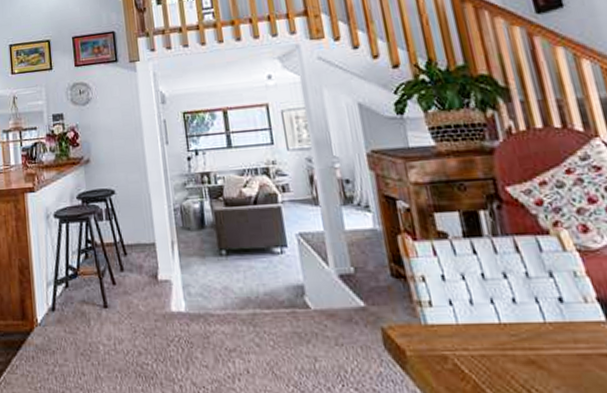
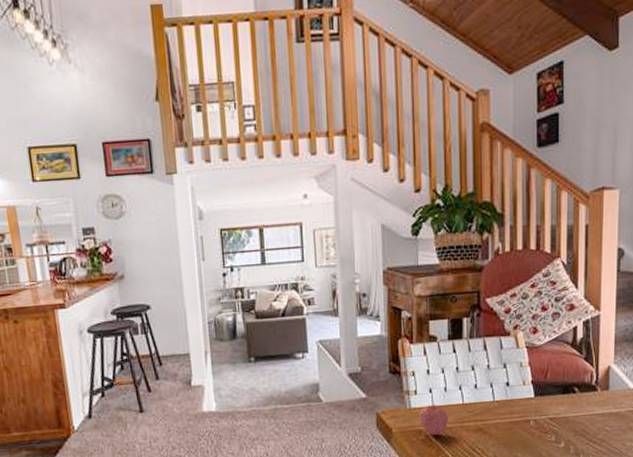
fruit: none [439,320,484,365] -> present [419,403,449,436]

